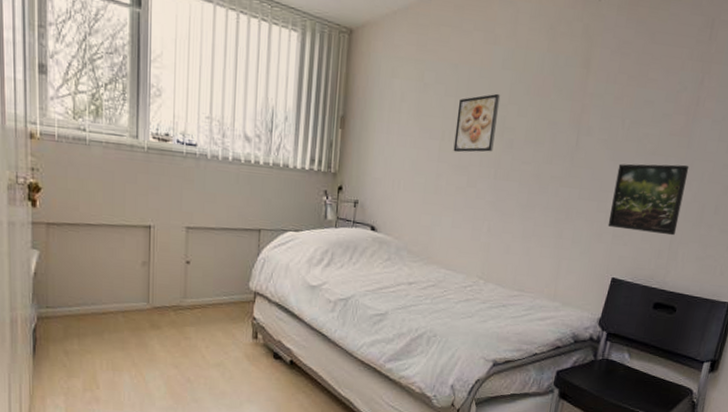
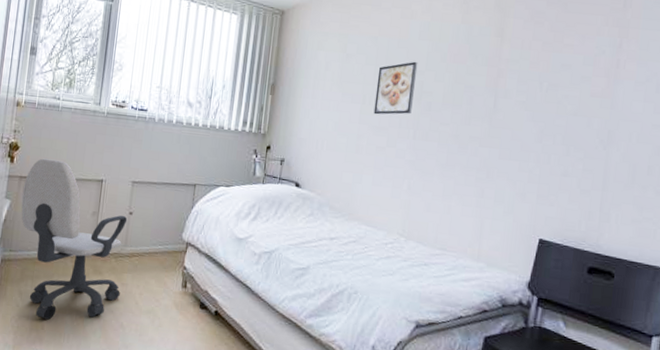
office chair: none [52,201,185,379] -> present [21,158,128,320]
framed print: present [607,163,690,236] -> none [531,124,615,197]

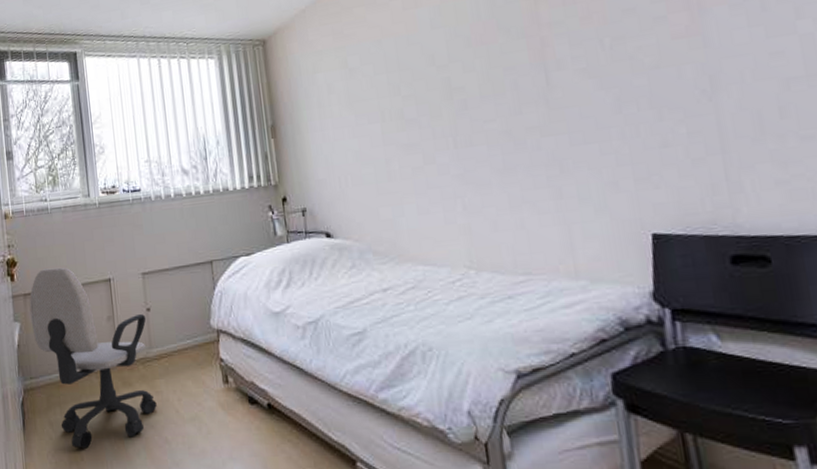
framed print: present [373,61,418,115] -> none [391,55,445,131]

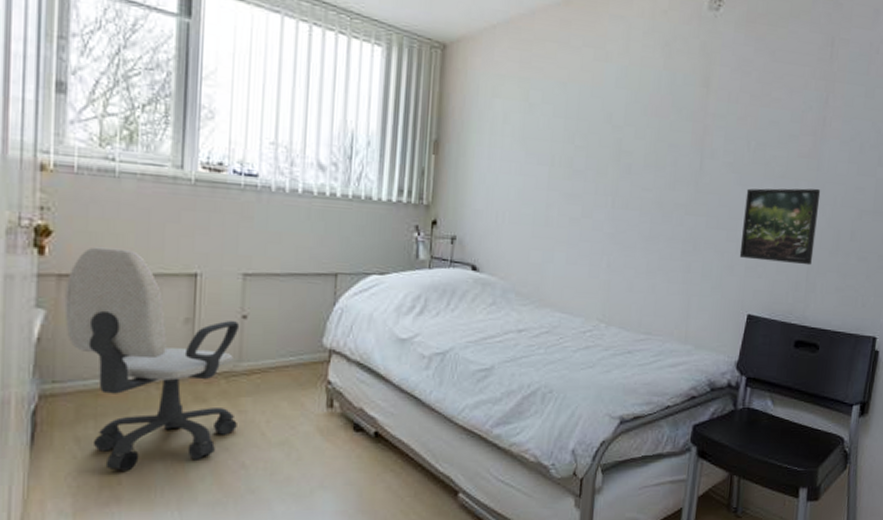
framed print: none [612,68,729,170] -> present [739,188,821,266]

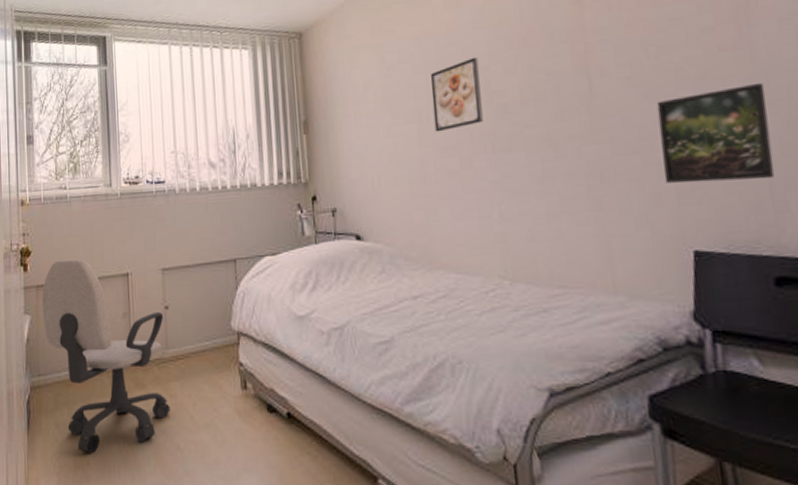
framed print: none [565,114,615,179] -> present [430,56,483,132]

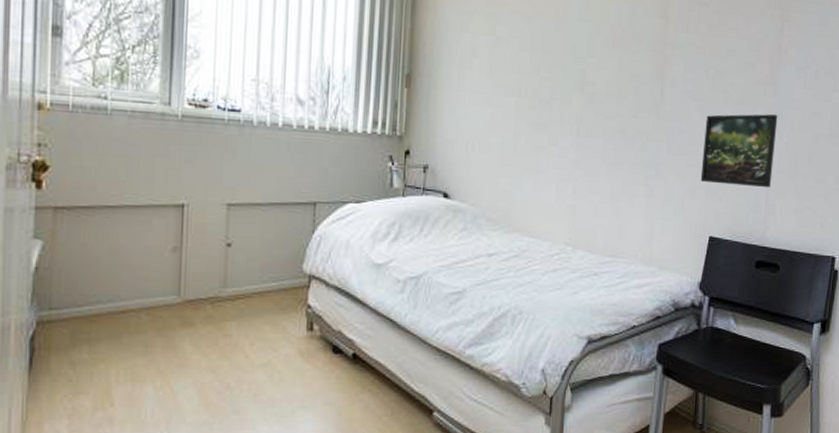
office chair: present [41,259,170,453] -> none [60,180,225,393]
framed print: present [430,56,483,132] -> none [531,46,579,109]

